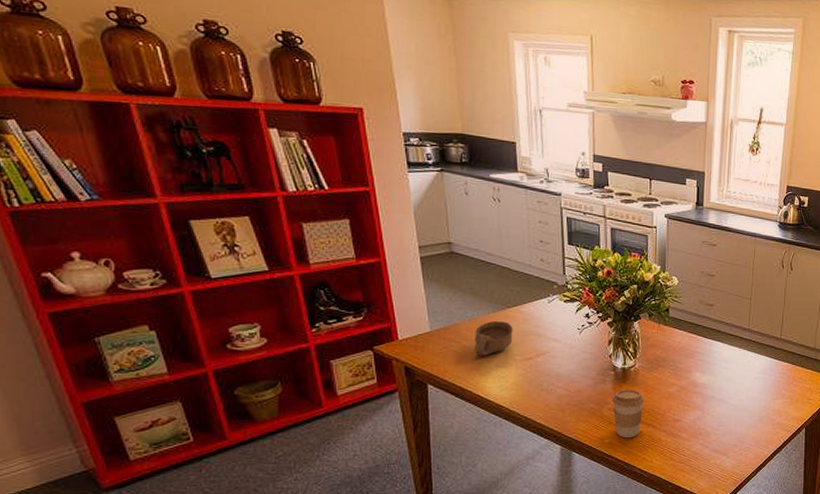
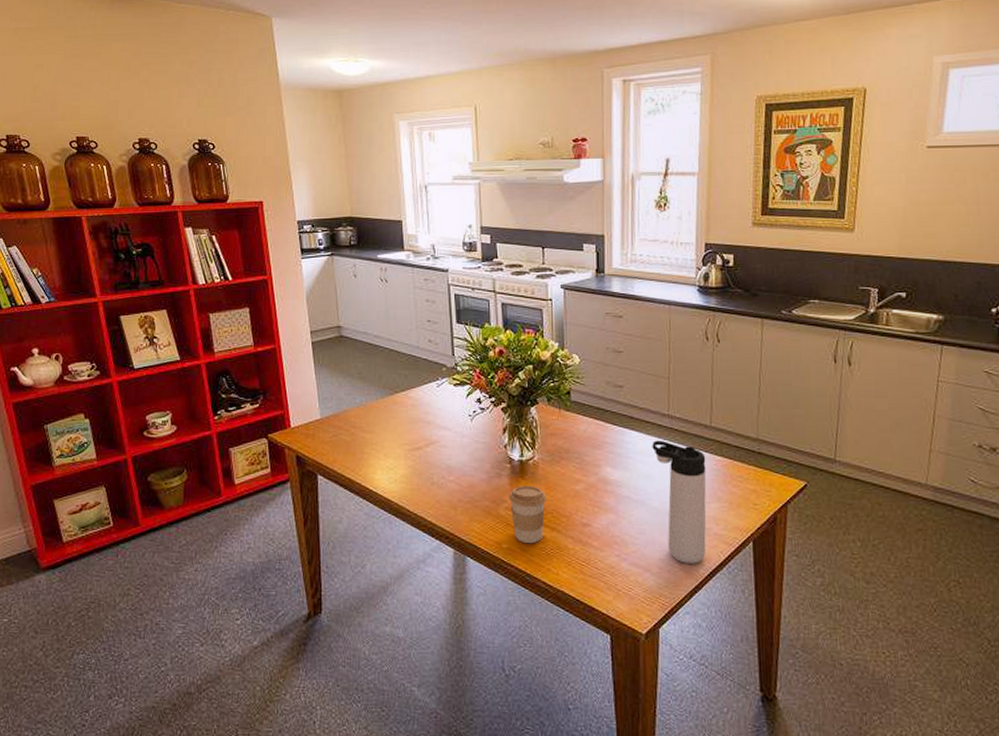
bowl: present [475,321,513,356] -> none [363,408,401,445]
thermos bottle: none [734,350,775,447] -> present [652,440,707,564]

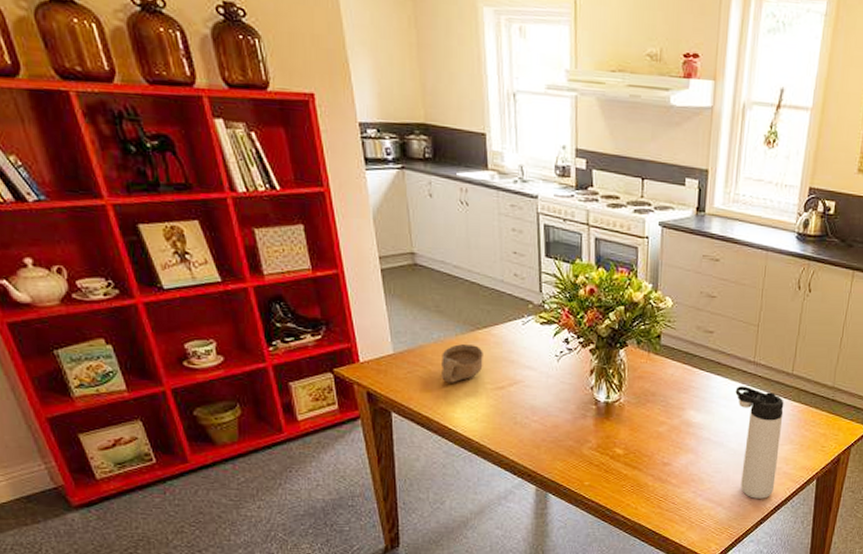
bowl: none [363,408,401,445] -> present [442,344,483,383]
coffee cup: present [509,485,546,544] -> none [593,426,630,482]

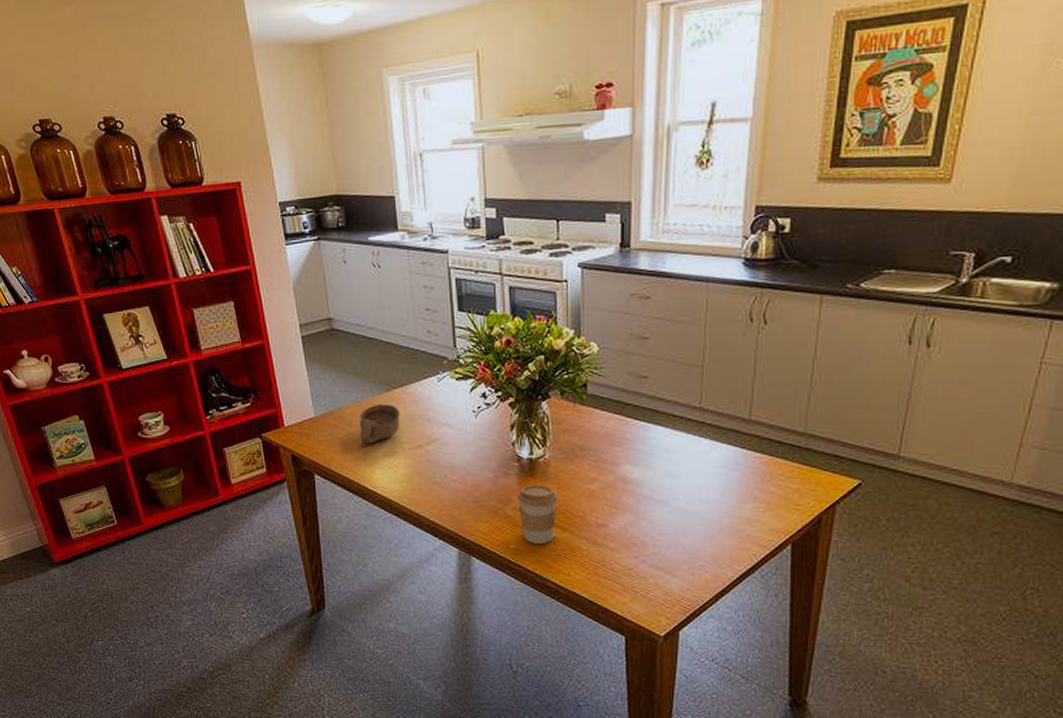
coffee cup: none [593,426,630,482] -> present [517,484,558,545]
thermos bottle: present [735,386,784,499] -> none [679,436,742,567]

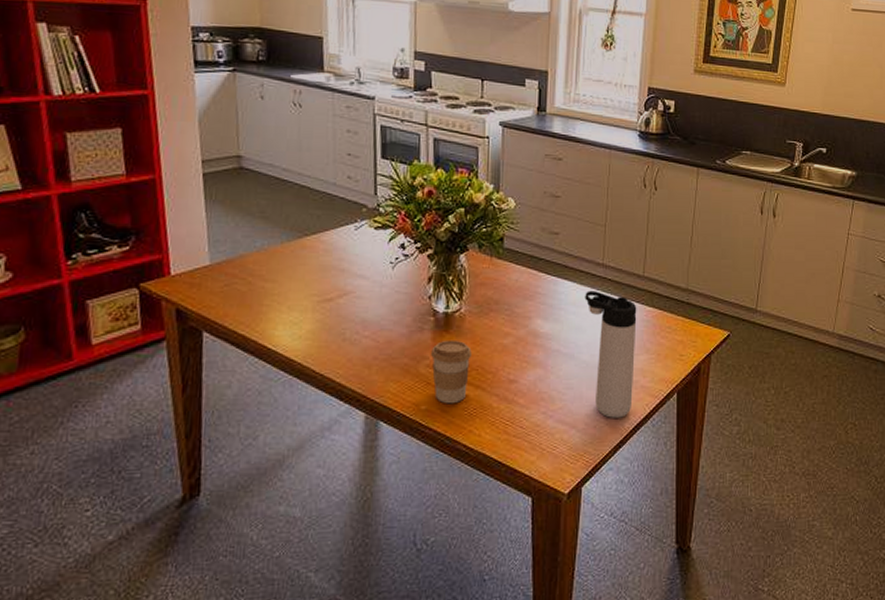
bowl: present [360,404,400,444] -> none [263,253,311,296]
thermos bottle: none [679,436,742,567] -> present [585,291,637,418]

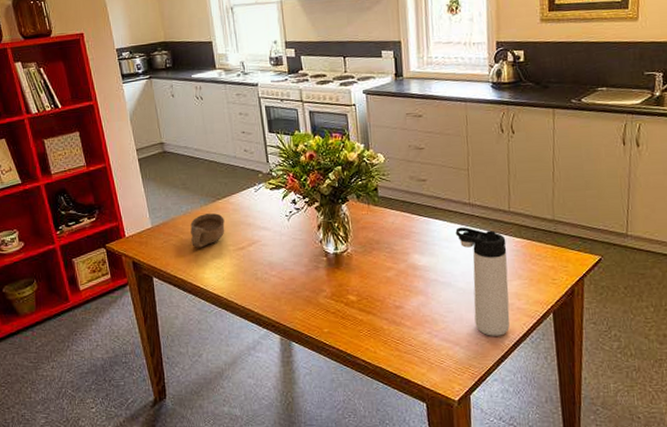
bowl: none [263,253,311,296] -> present [190,213,225,248]
coffee cup: present [431,339,472,404] -> none [327,275,361,327]

